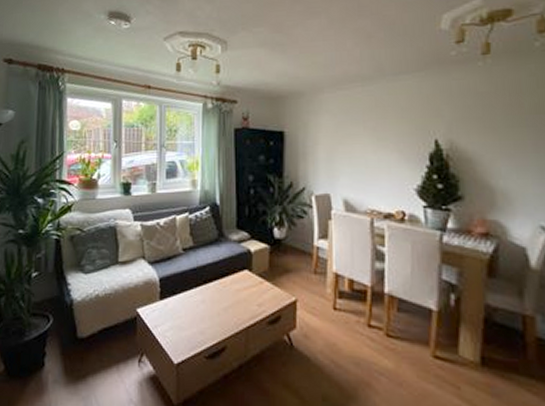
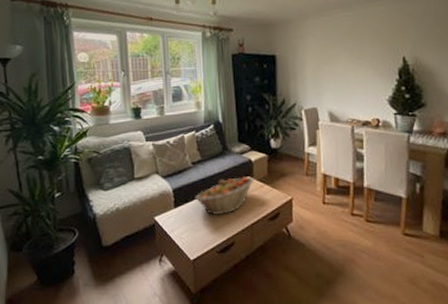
fruit basket: none [183,269,253,312] -> present [195,176,254,215]

